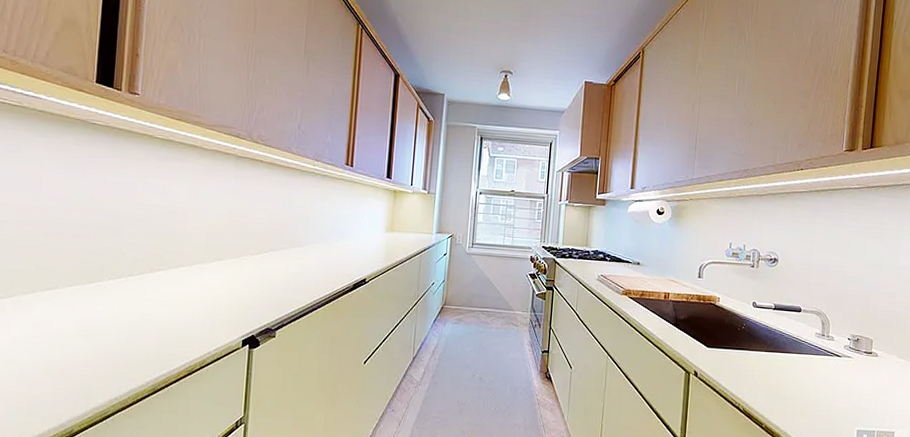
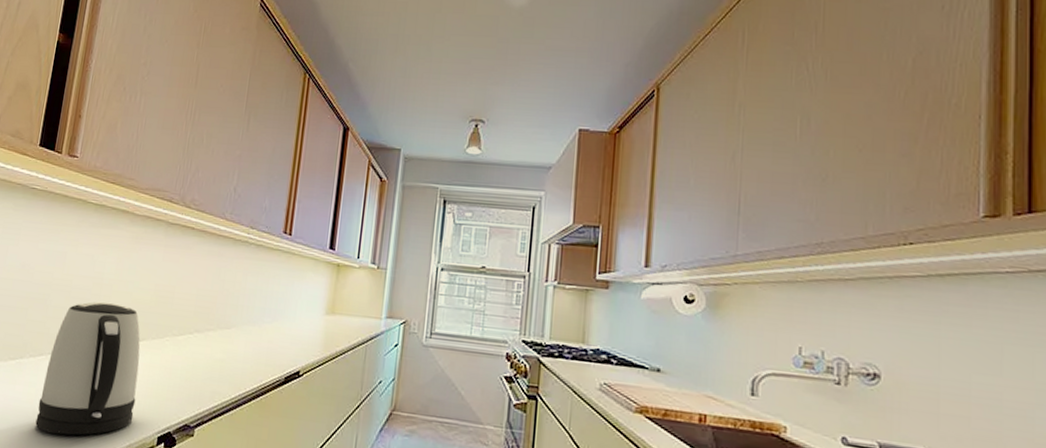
kettle: none [121,227,220,345] -> present [35,301,141,436]

